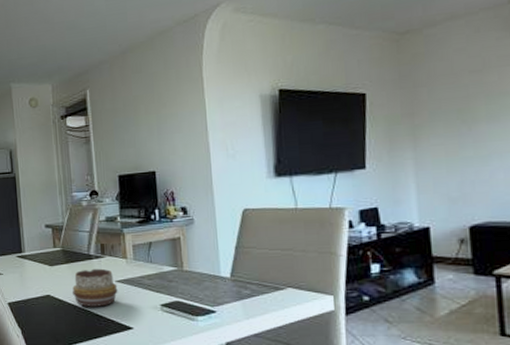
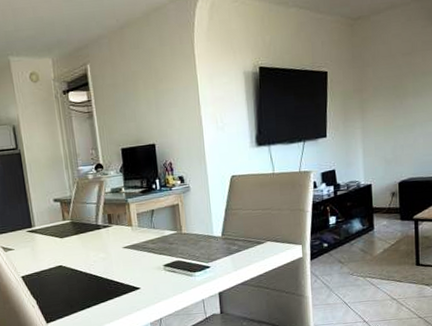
decorative bowl: present [72,268,118,307] -> none [83,237,125,273]

